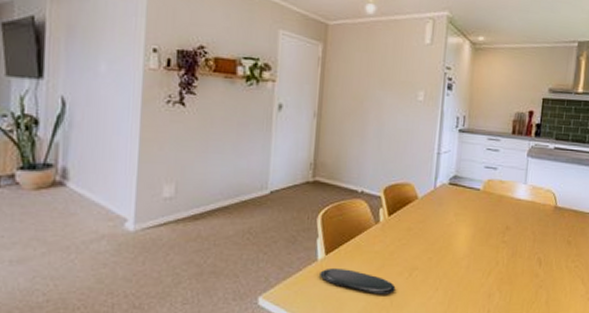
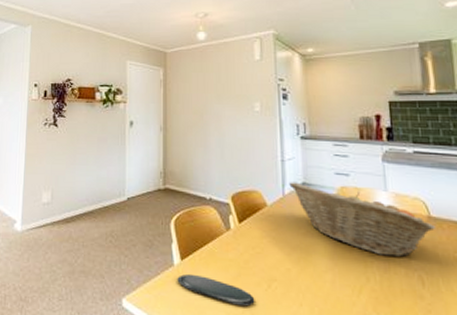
fruit basket: none [442,175,559,242] -> present [289,182,435,257]

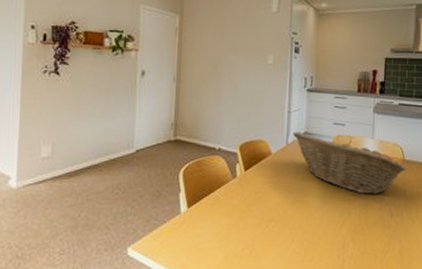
oval tray: present [177,273,255,307] -> none [183,220,254,245]

